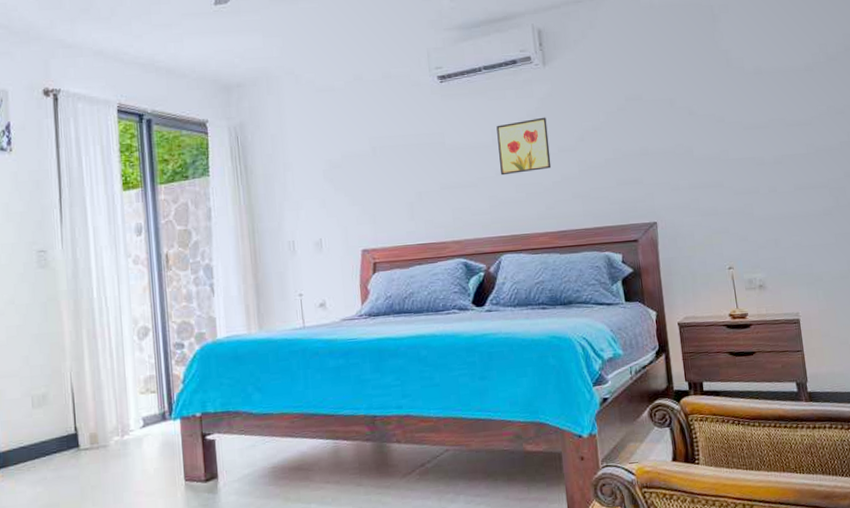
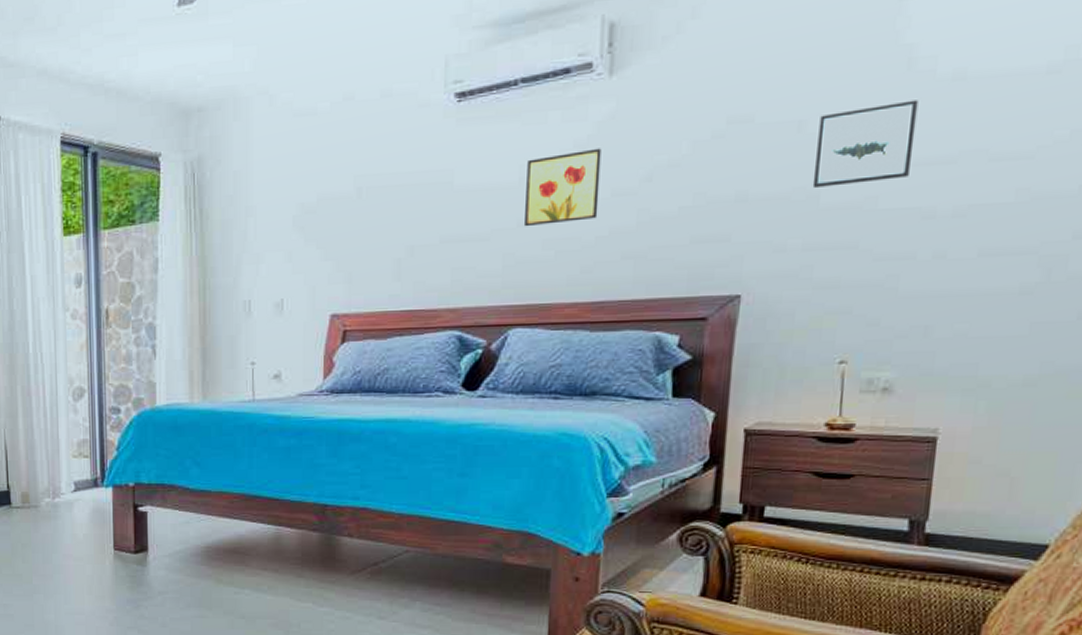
wall art: none [682,86,743,144] -> present [812,100,919,188]

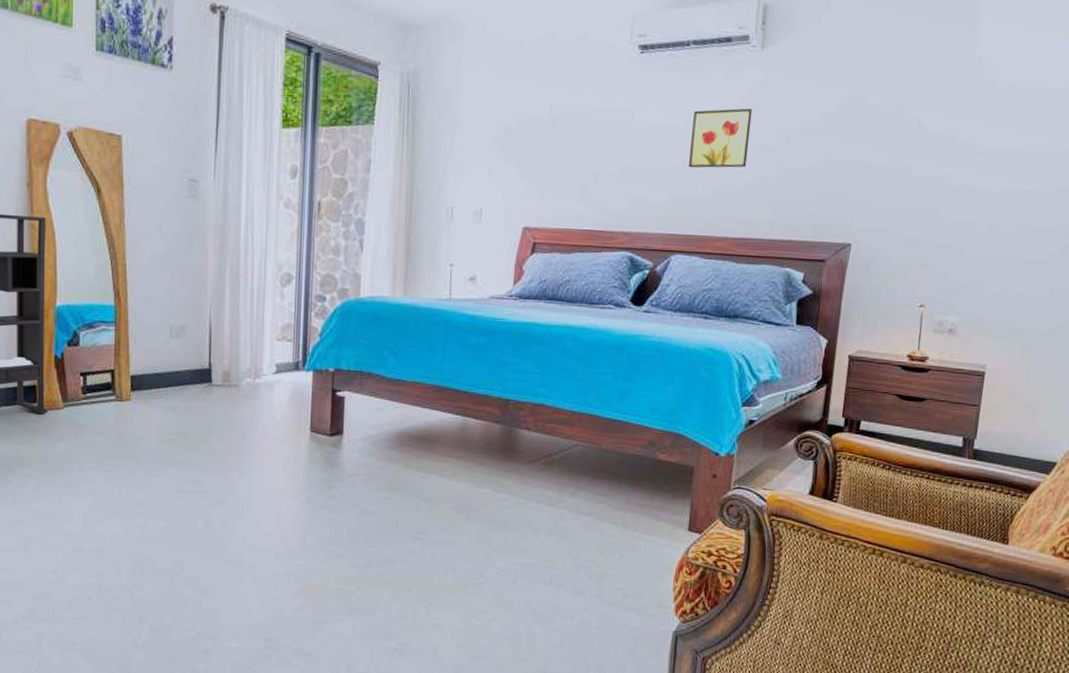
wall art: present [812,100,919,188] -> none [906,101,983,163]

